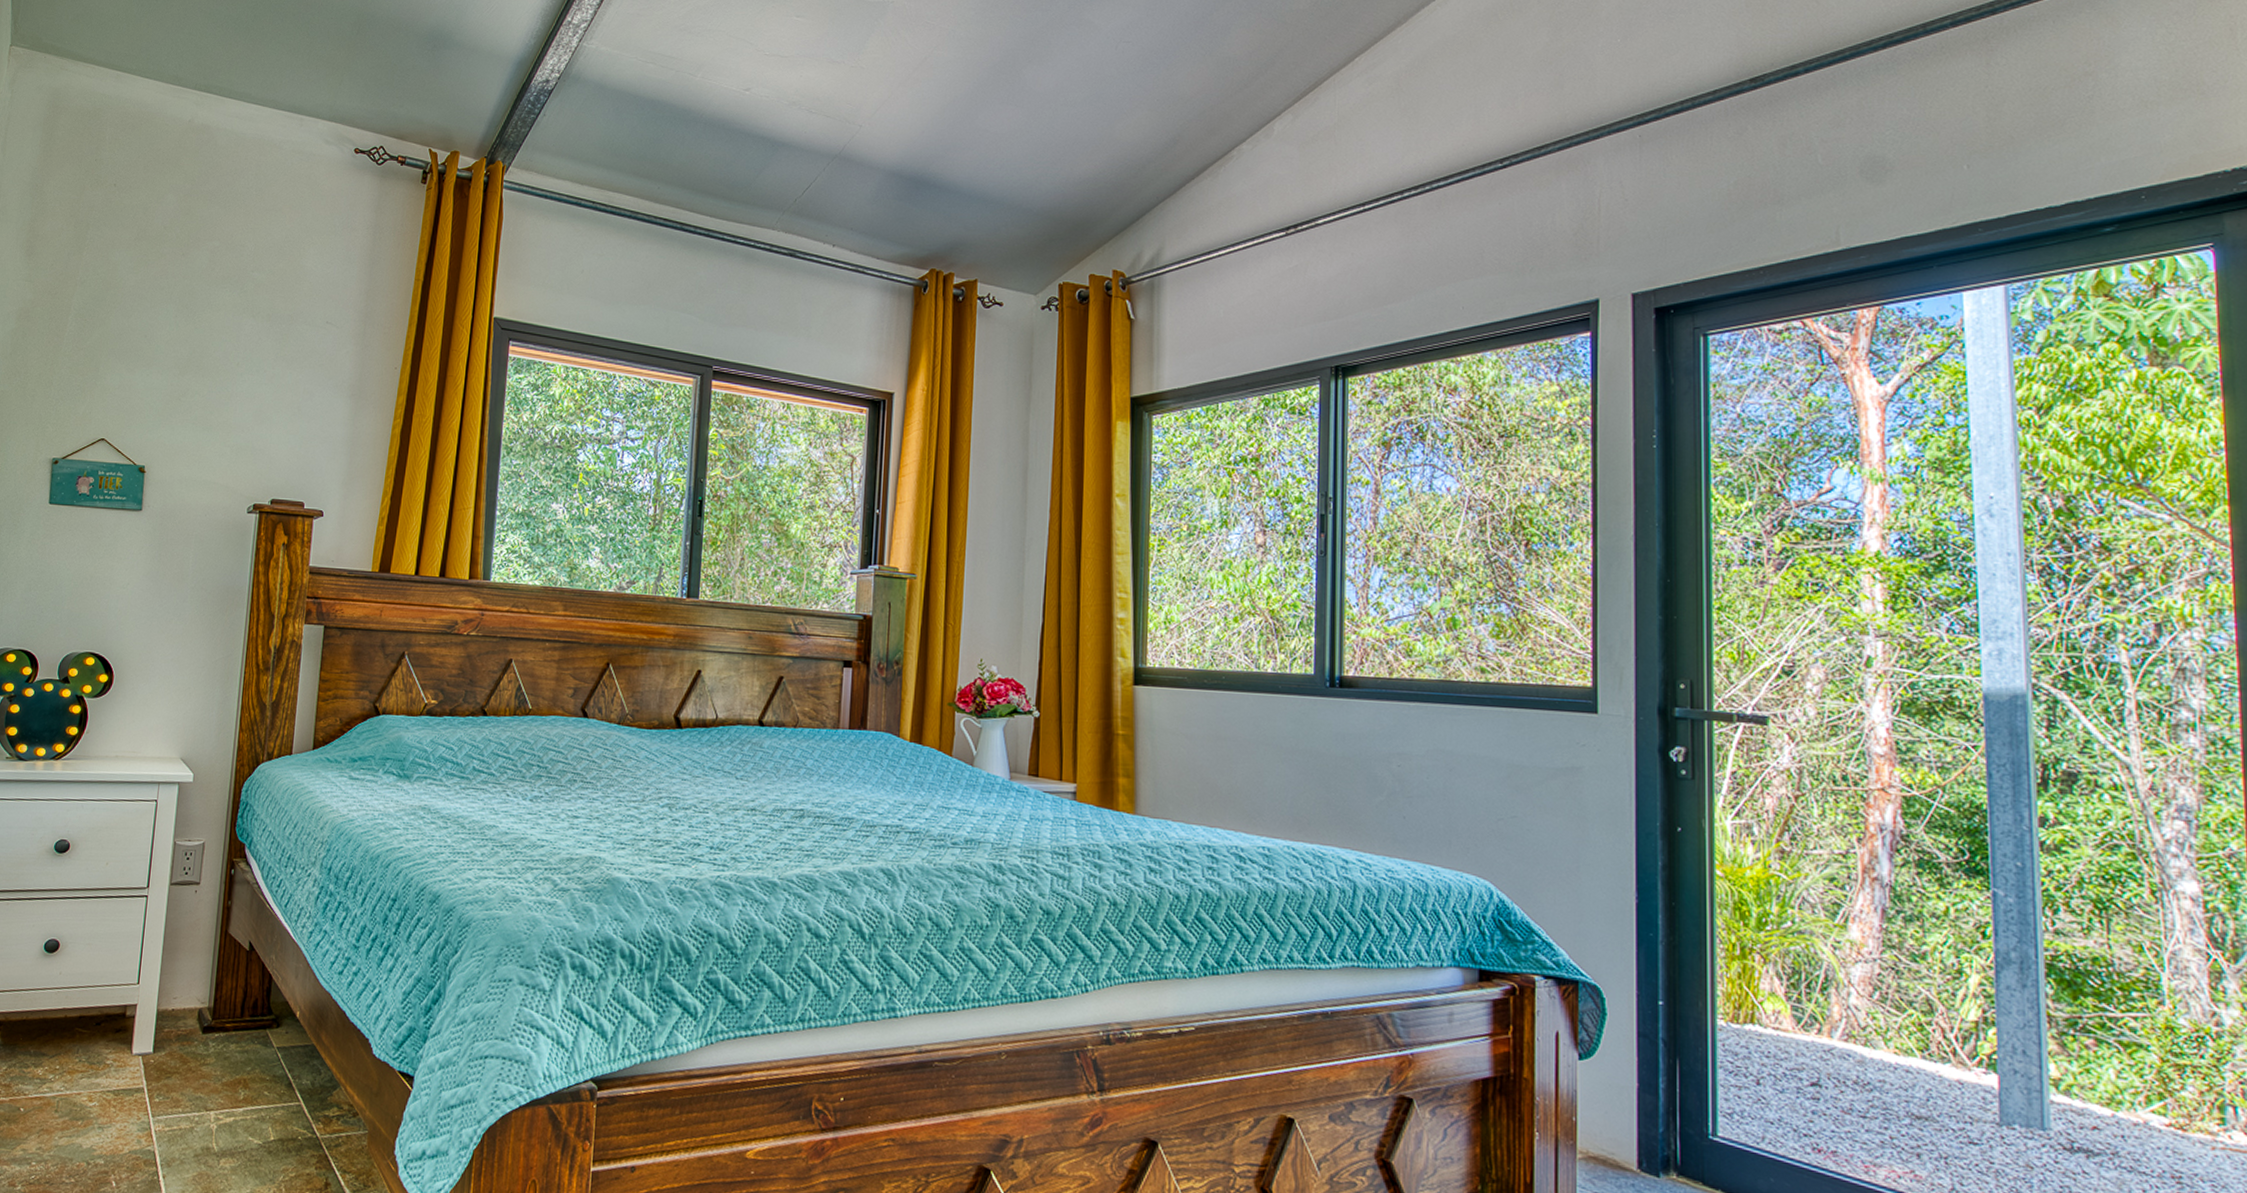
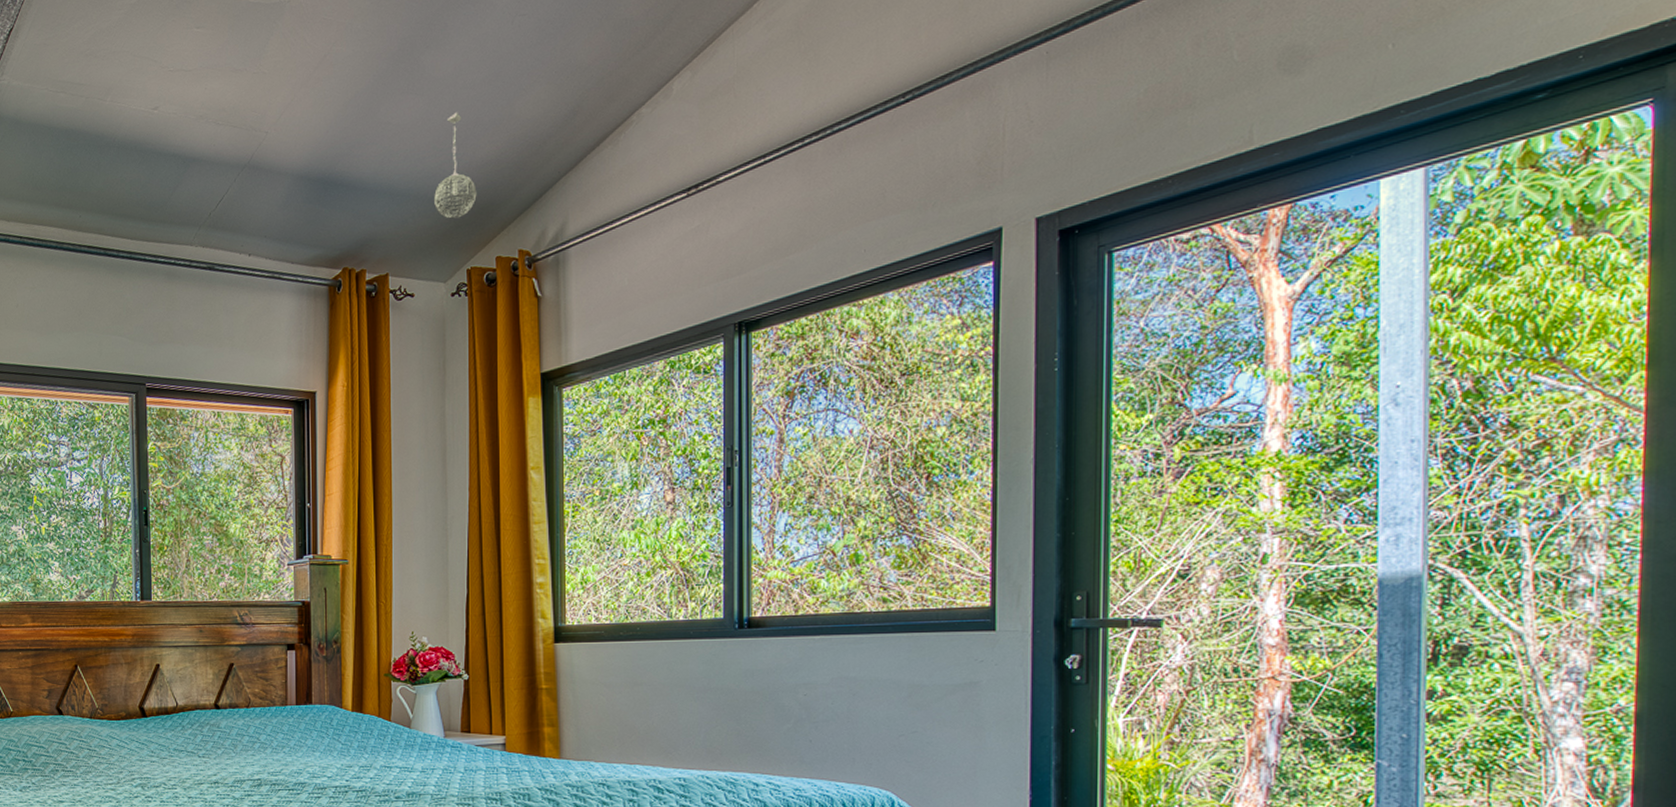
pendant light: none [1029,128,1073,232] -> present [434,113,477,219]

